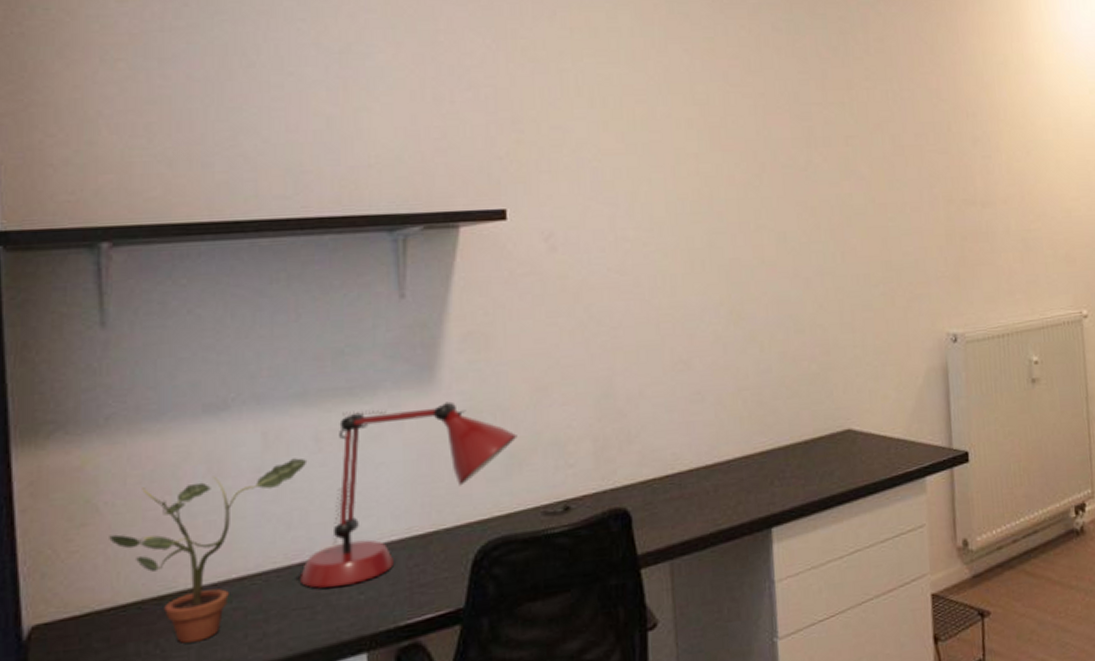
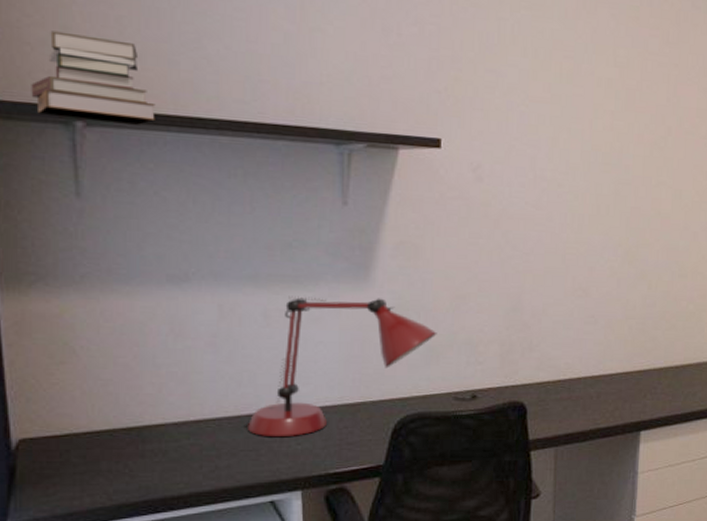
books: none [53,147,188,241] -> present [31,31,155,125]
potted plant: present [109,458,308,644] -> none [85,329,257,467]

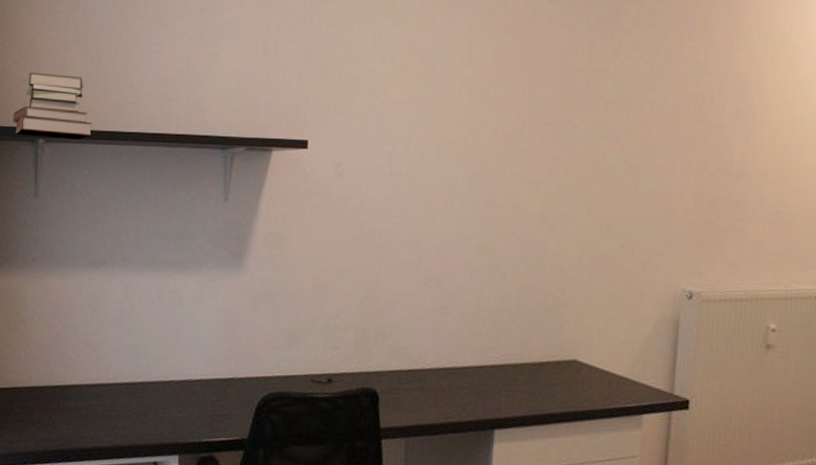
desk lamp: present [243,296,437,438] -> none [137,279,299,405]

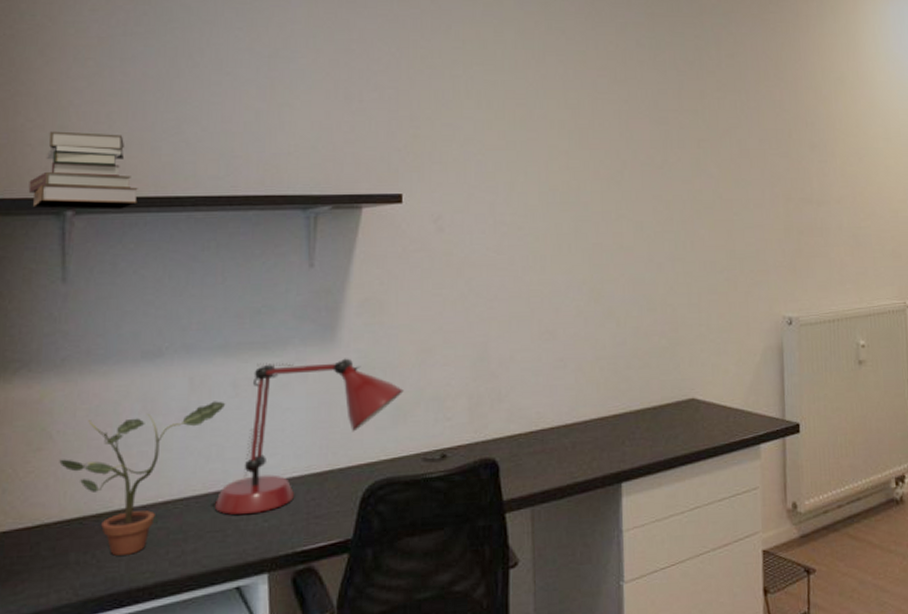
potted plant: none [29,307,152,422] -> present [59,401,226,556]
desk lamp: none [137,279,299,405] -> present [211,358,404,516]

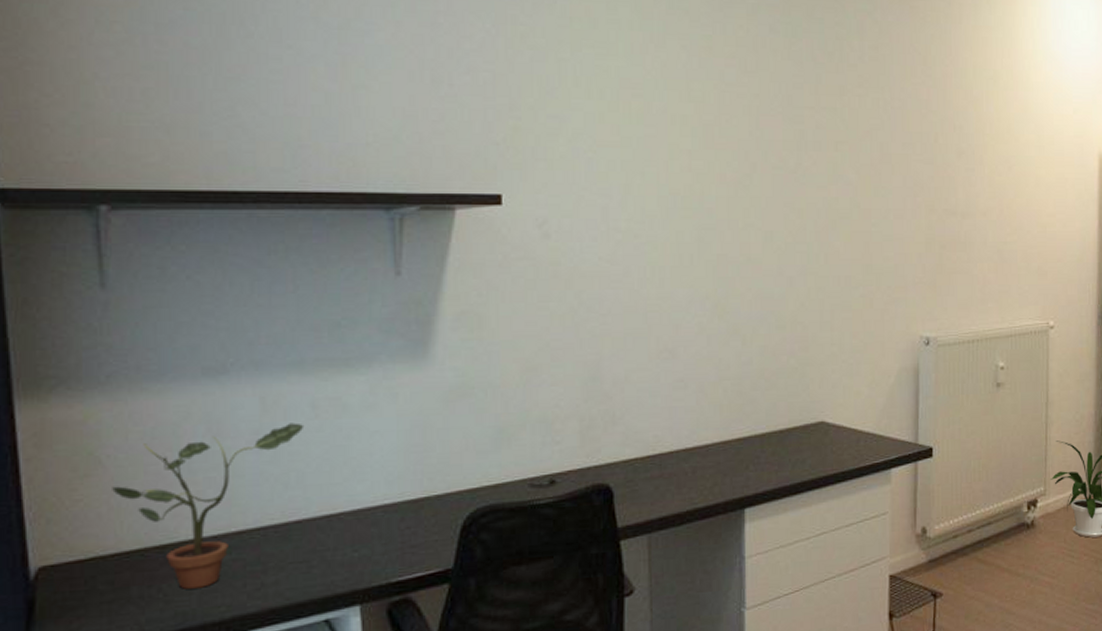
books: present [28,131,138,209] -> none [50,109,187,204]
desk lamp: present [211,358,404,516] -> none [292,377,507,546]

